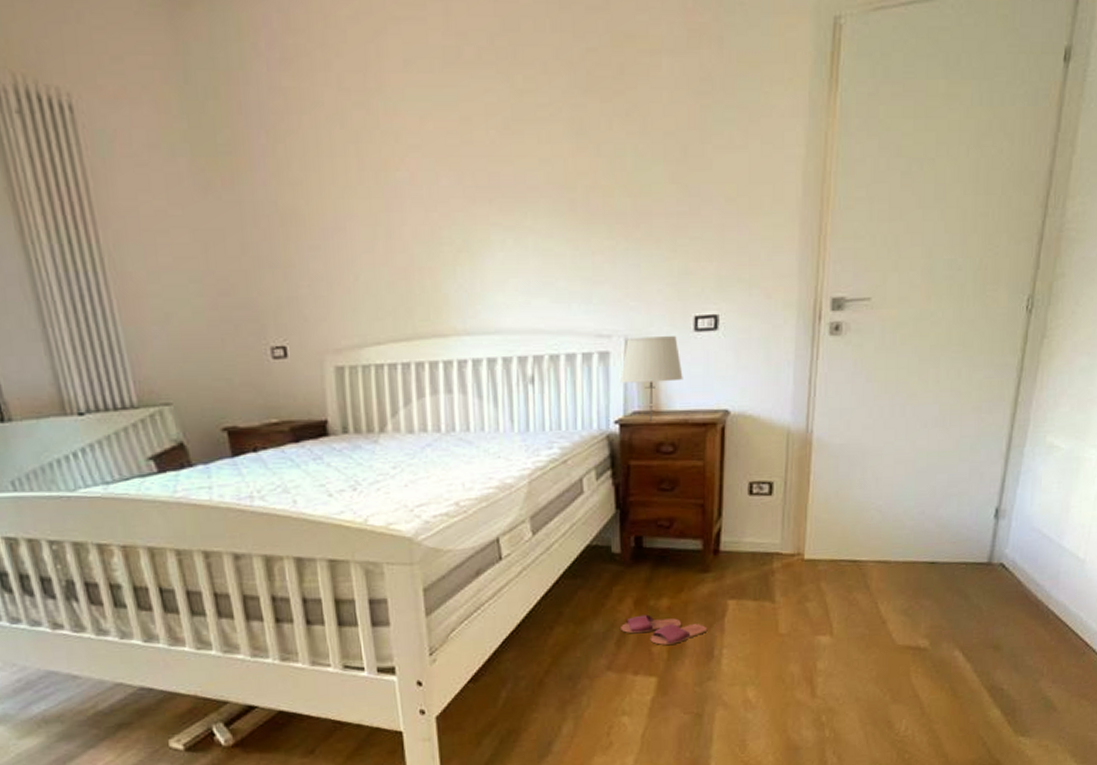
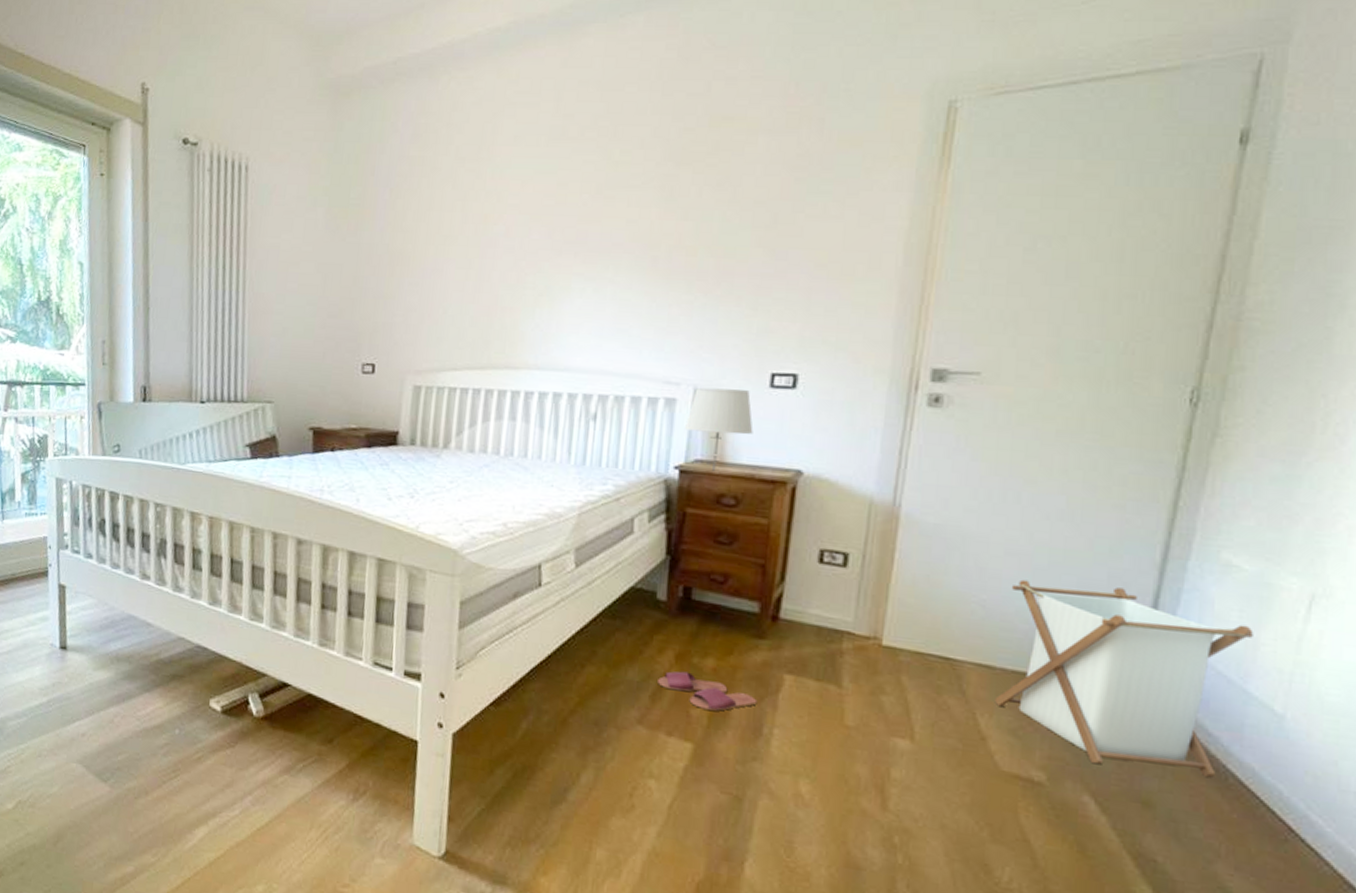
laundry basket: none [891,478,1067,625] -> present [994,579,1253,777]

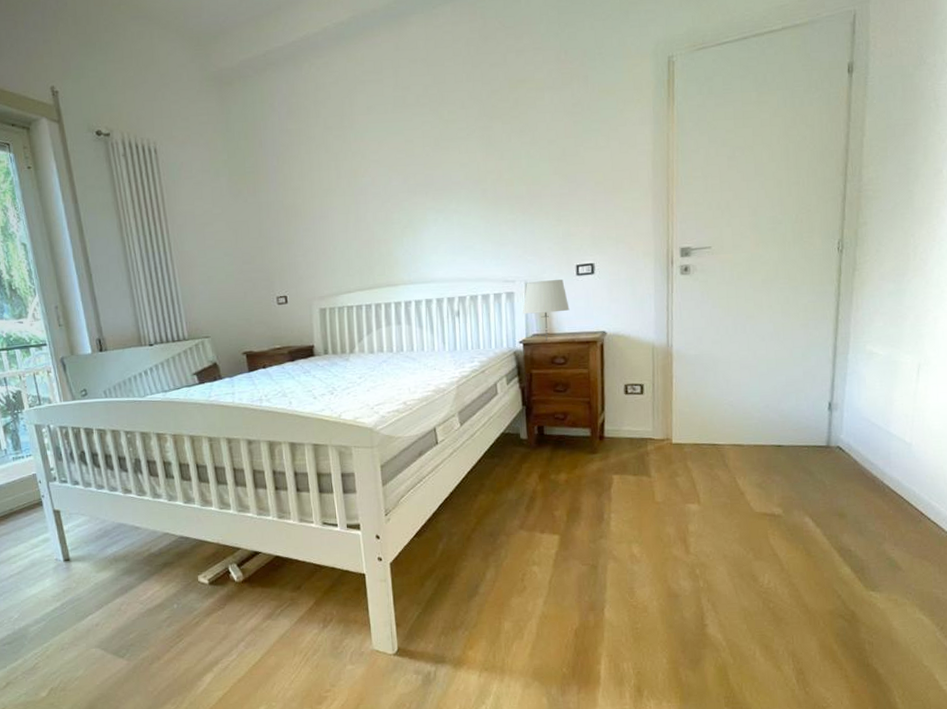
slippers: present [658,671,758,711] -> none [529,486,598,510]
laundry basket: present [994,579,1253,777] -> none [746,379,889,497]

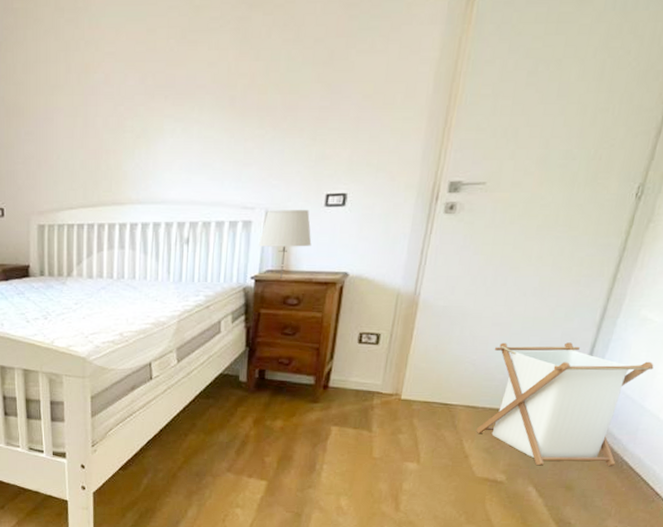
laundry basket: none [746,379,889,497] -> present [476,342,654,466]

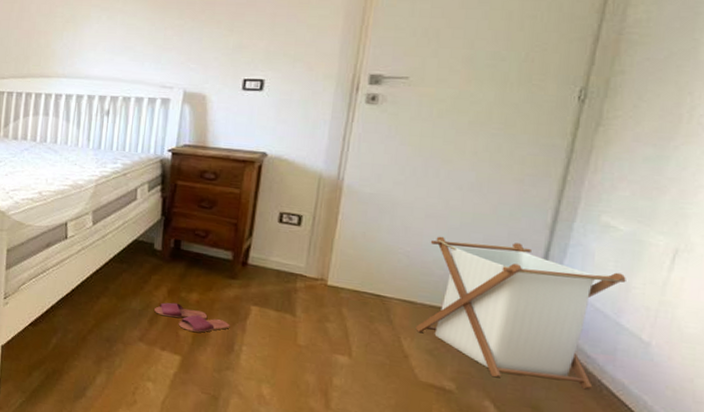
slippers: none [241,431,312,457] -> present [154,302,230,333]
table lamp: present [259,210,312,278] -> none [177,90,229,153]

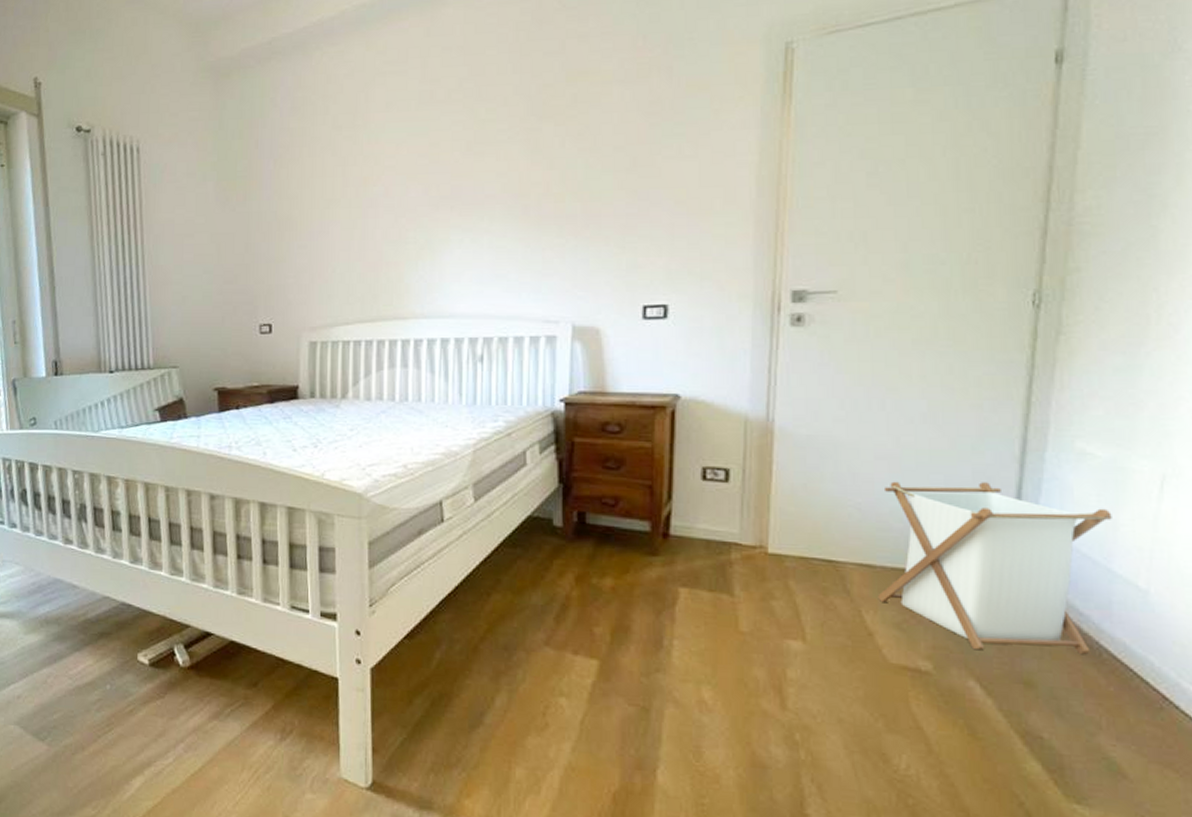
slippers: present [154,302,230,333] -> none [561,592,656,627]

